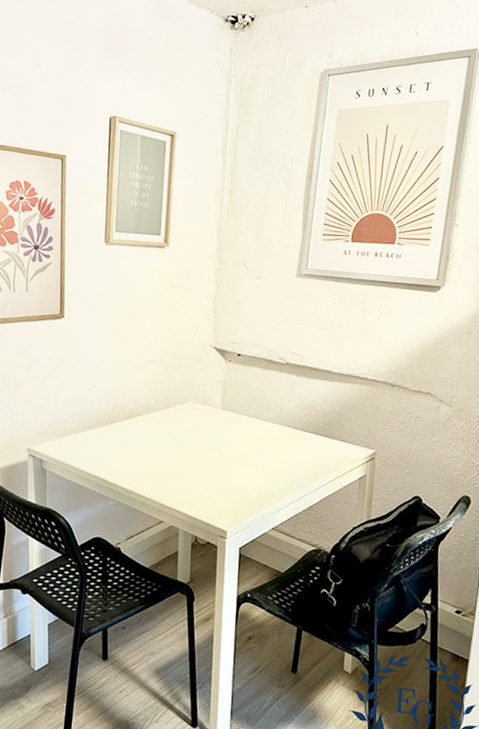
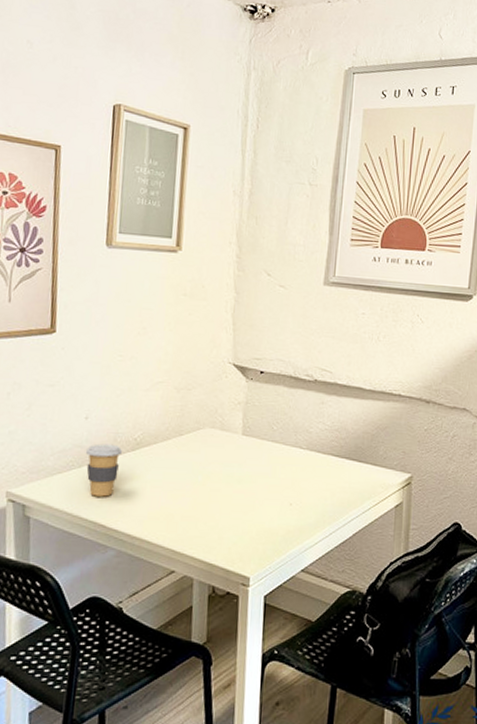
coffee cup: none [89,412,120,457] -> present [85,443,123,497]

